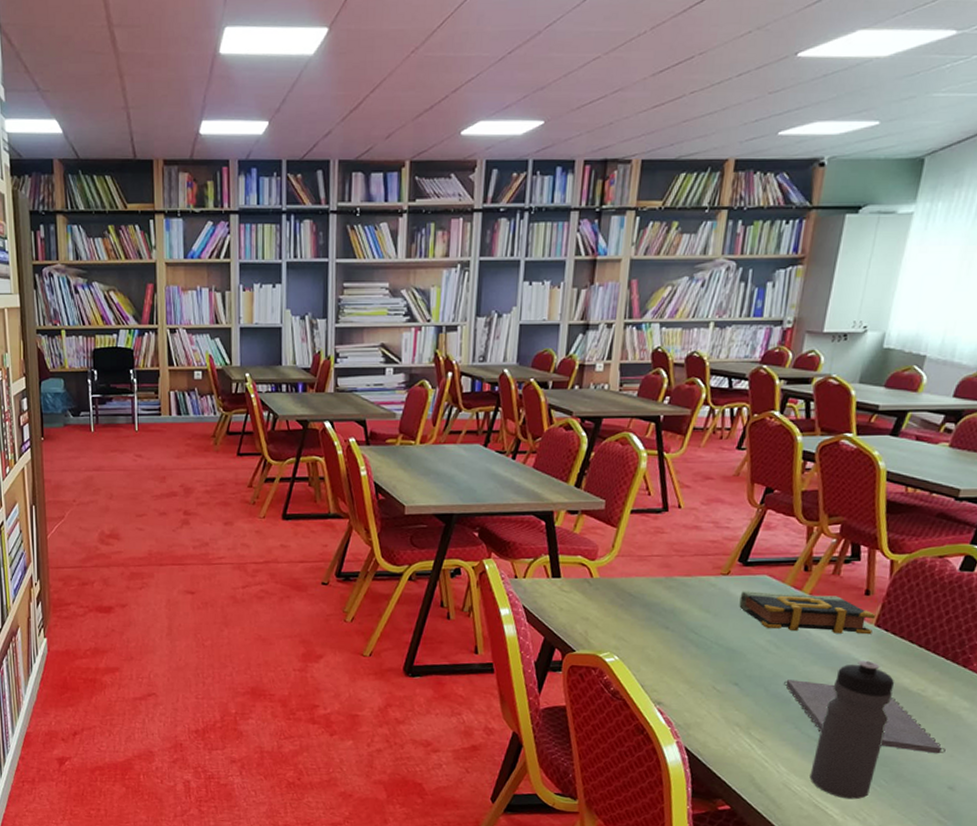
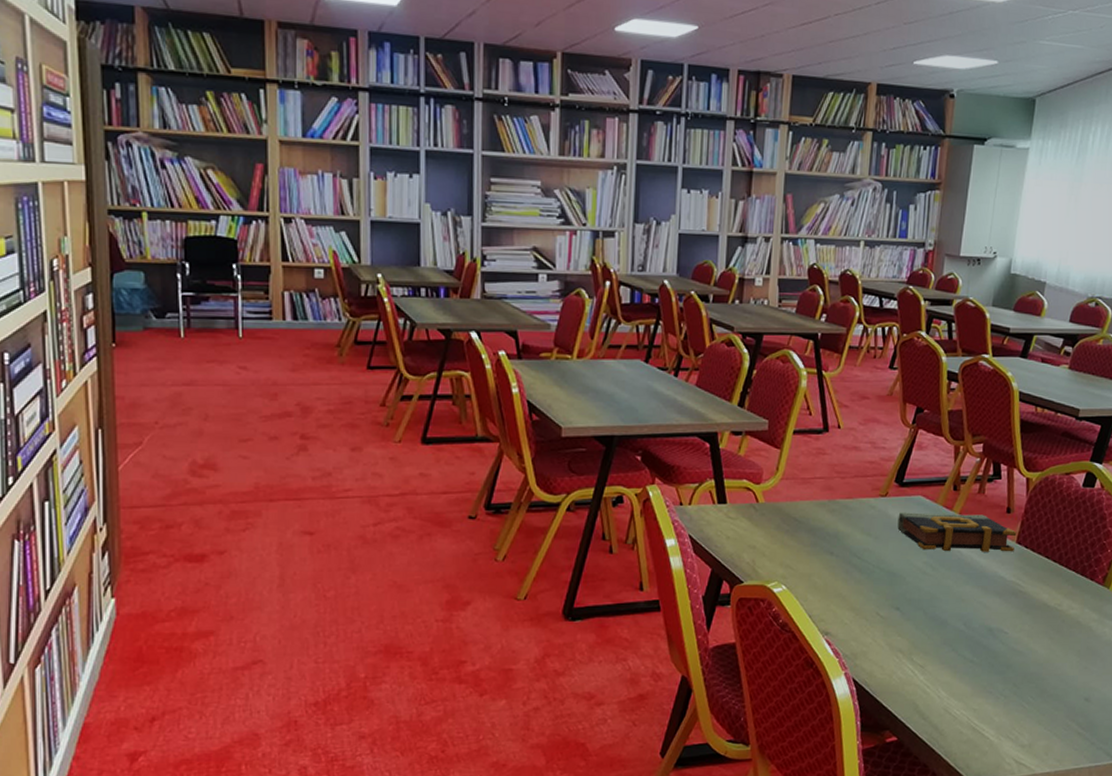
notepad: present [783,679,946,754] -> none [939,601,1081,667]
water bottle: present [809,660,895,800] -> none [967,578,1036,719]

